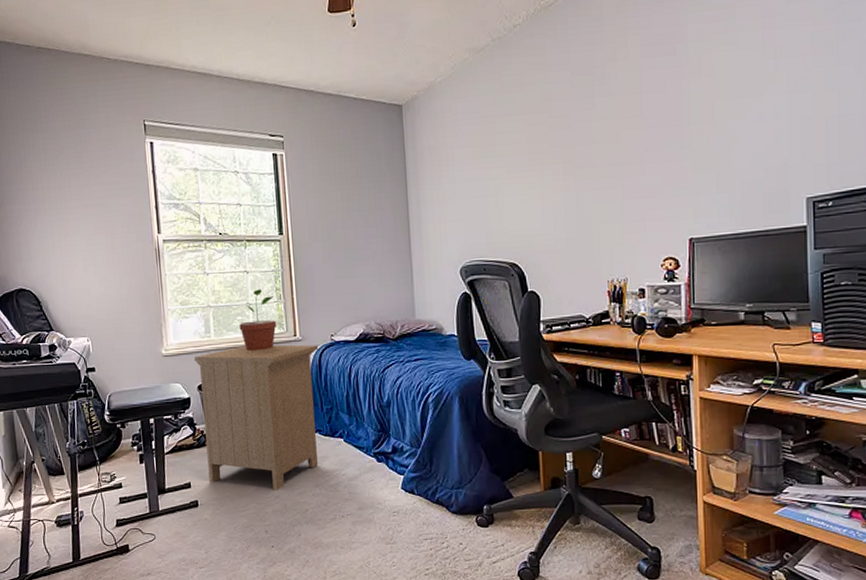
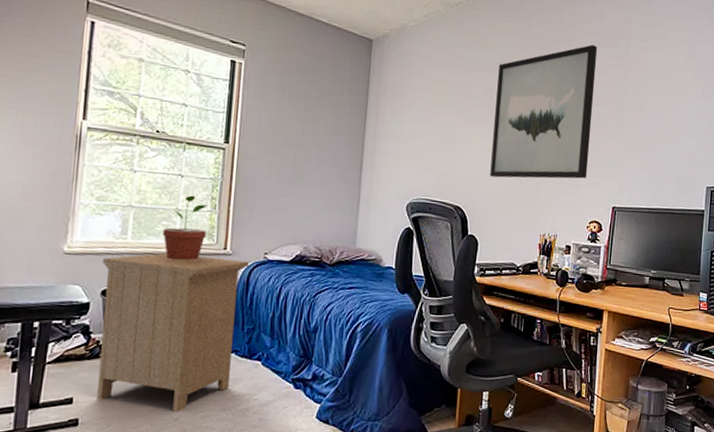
wall art: none [538,58,655,227] -> present [490,44,598,179]

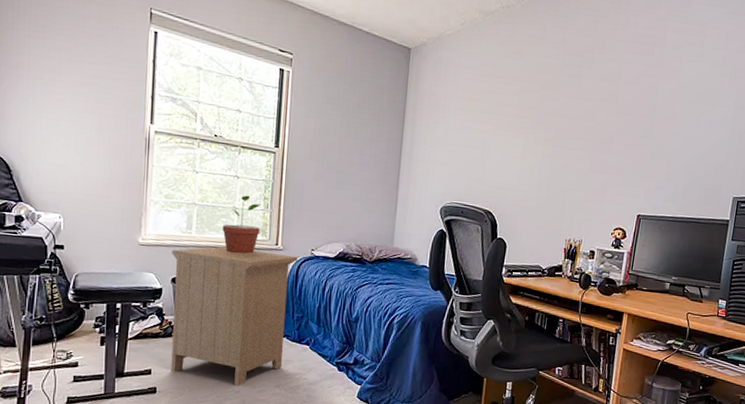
wall art: present [490,44,598,179] -> none [520,53,631,187]

